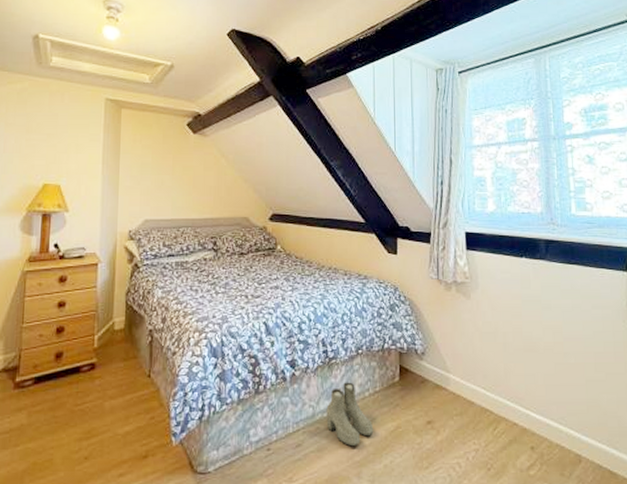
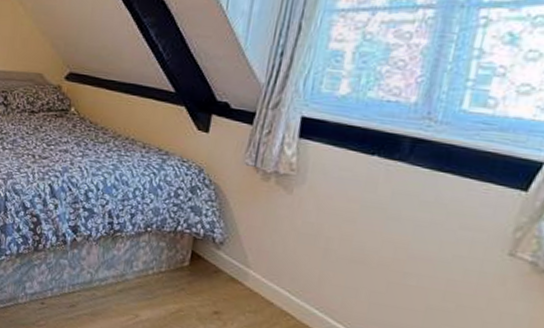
boots: present [326,382,374,447] -> none [103,256,153,319]

